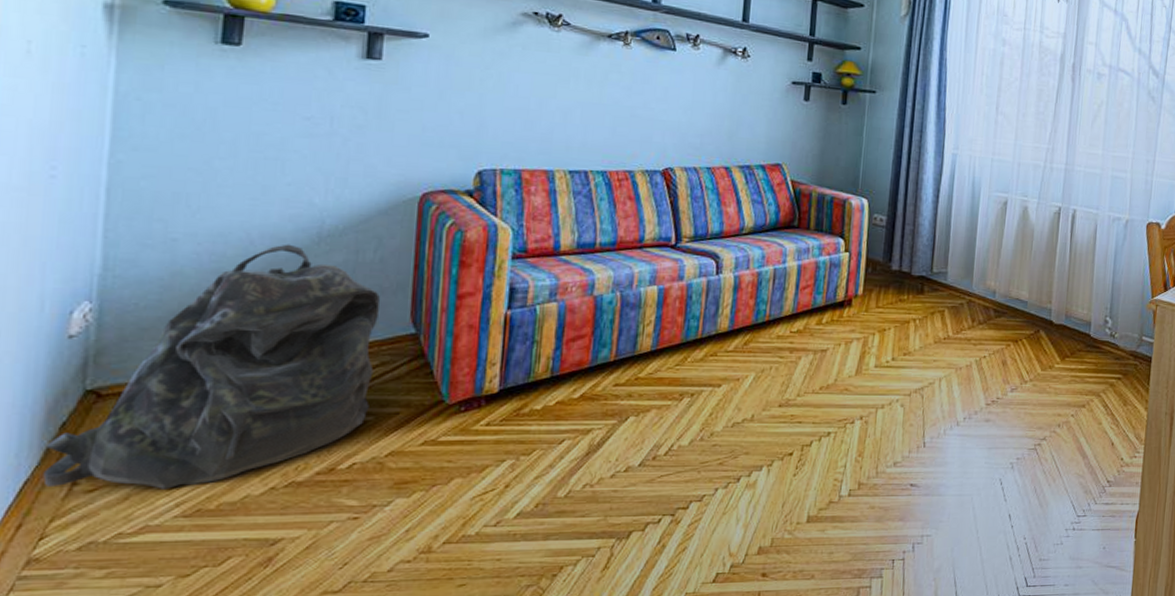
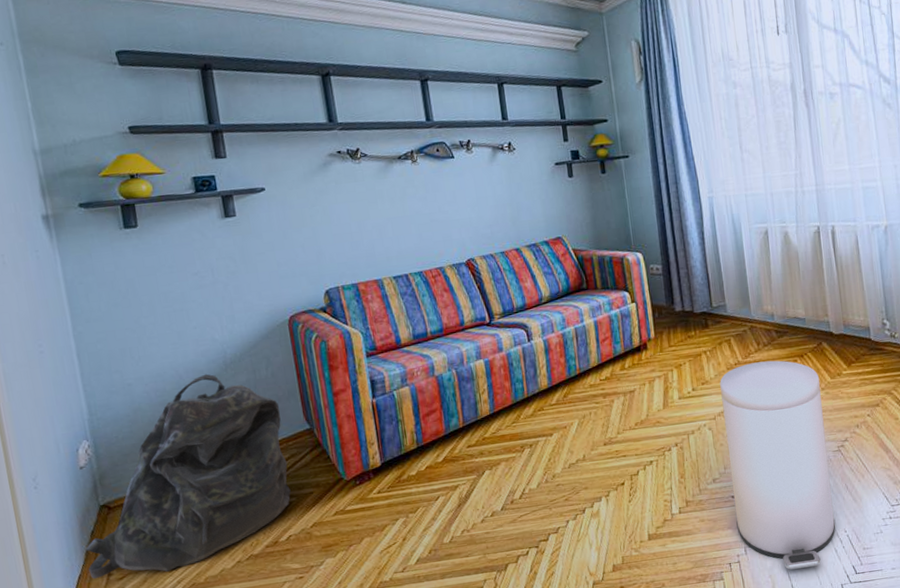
pedal bin: none [909,340,1030,574] -> present [720,360,836,570]

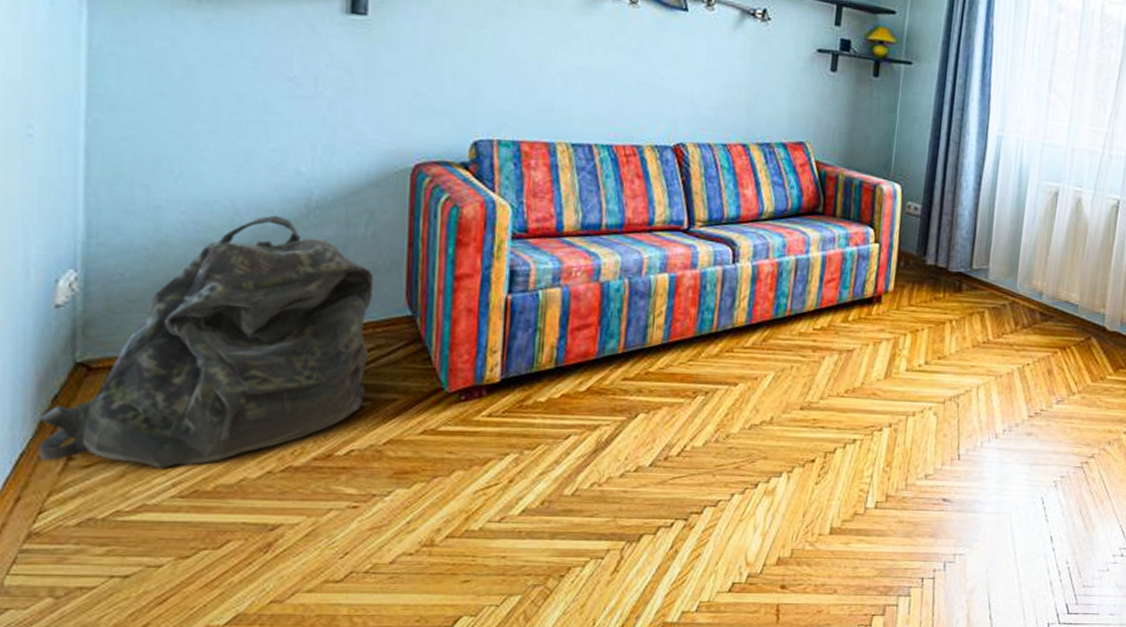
pedal bin: present [720,360,836,570] -> none [941,345,1079,597]

